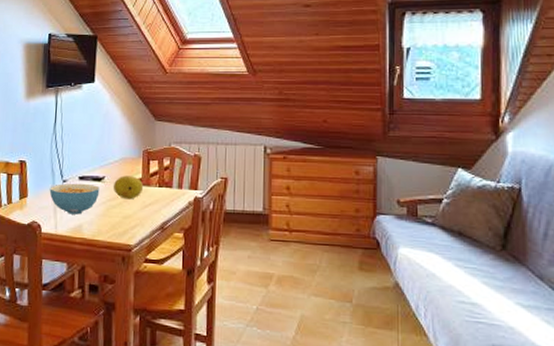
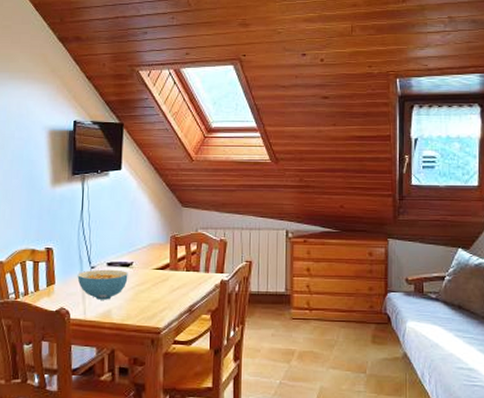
fruit: present [113,175,144,200] -> none [141,261,172,284]

